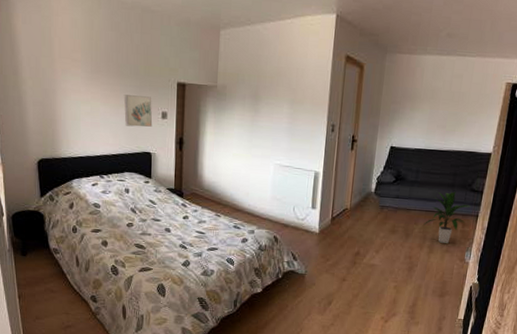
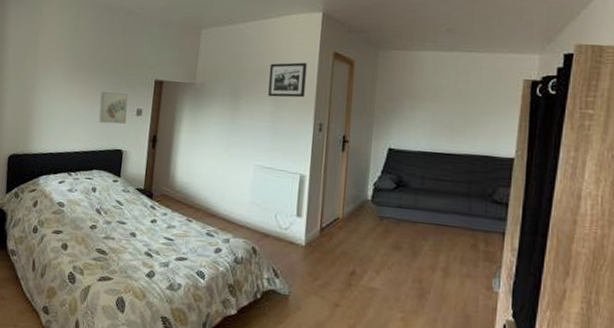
picture frame: none [286,65,322,100] -> present [268,62,307,98]
indoor plant: present [423,191,471,243] -> none [434,202,494,266]

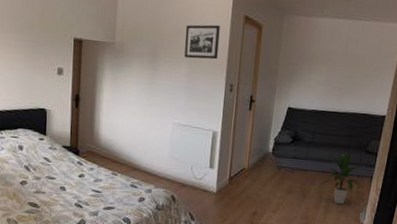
wall art: present [99,92,128,124] -> none [18,49,48,83]
indoor plant: none [434,202,494,266] -> present [320,152,365,204]

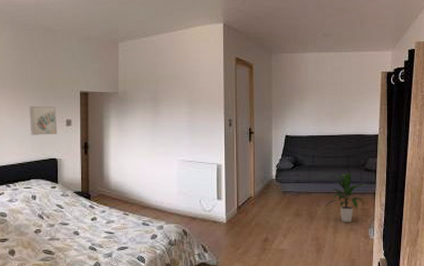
wall art: none [18,49,48,83] -> present [28,106,58,135]
picture frame: present [184,24,220,60] -> none [183,68,214,100]

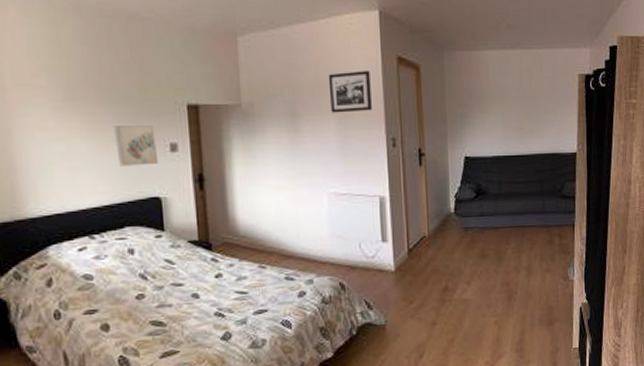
picture frame: none [183,68,214,100] -> present [328,71,372,113]
indoor plant: present [325,172,367,222] -> none [516,200,564,262]

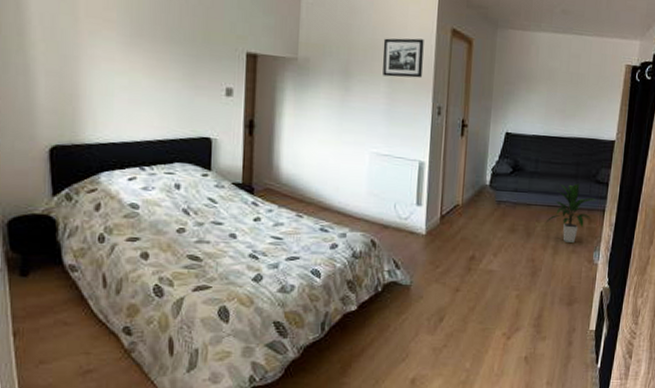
wall art: present [113,126,159,166] -> none [174,65,214,107]
indoor plant: none [516,200,564,262] -> present [546,183,596,243]

